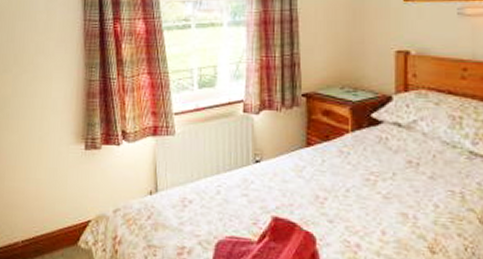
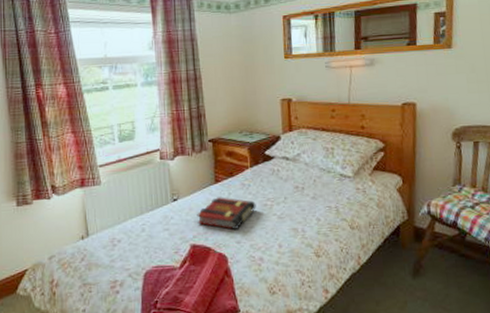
book: none [282,163,356,205] -> present [197,197,256,229]

